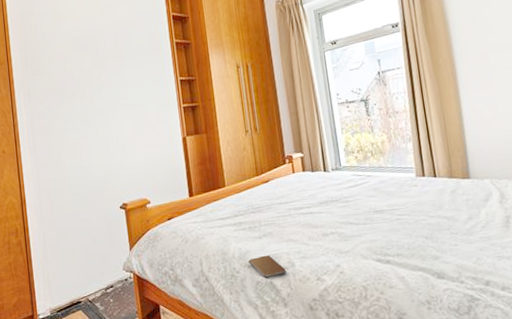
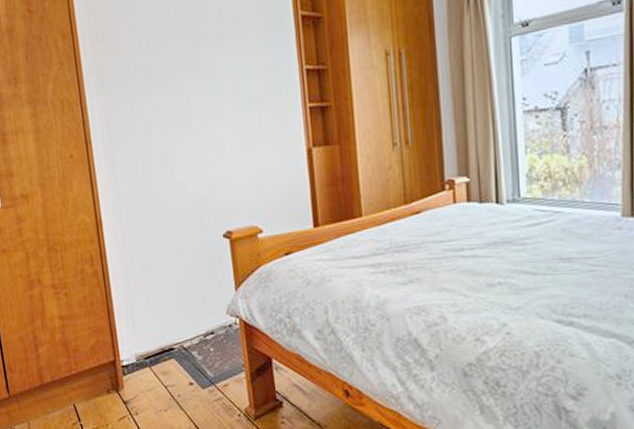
smartphone: present [249,255,287,279] -> none [388,306,437,336]

